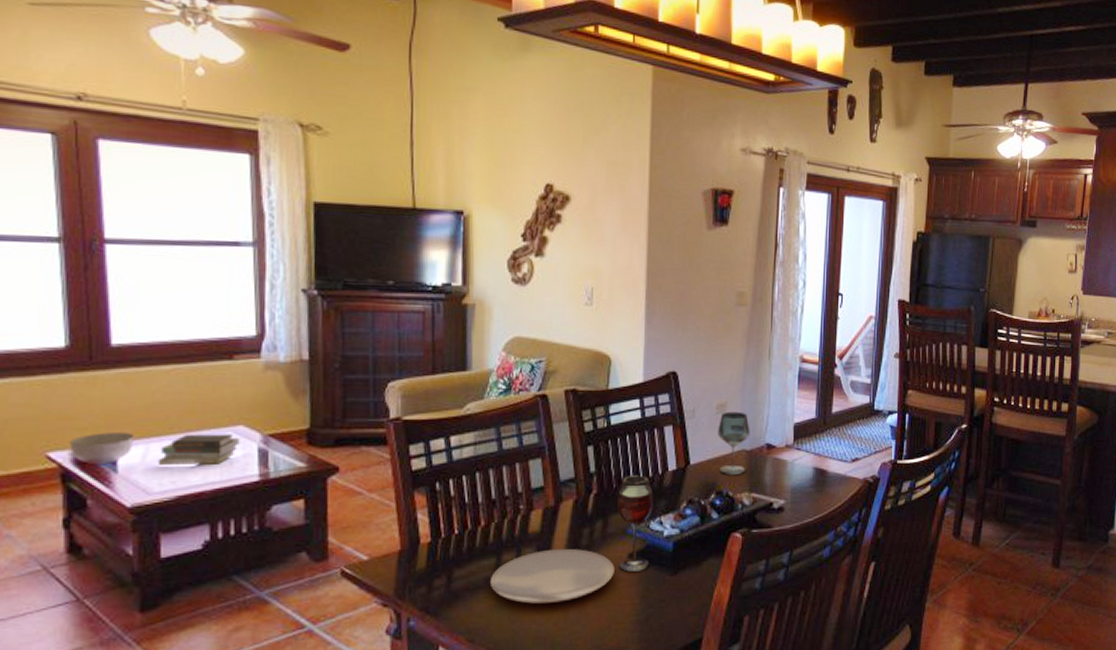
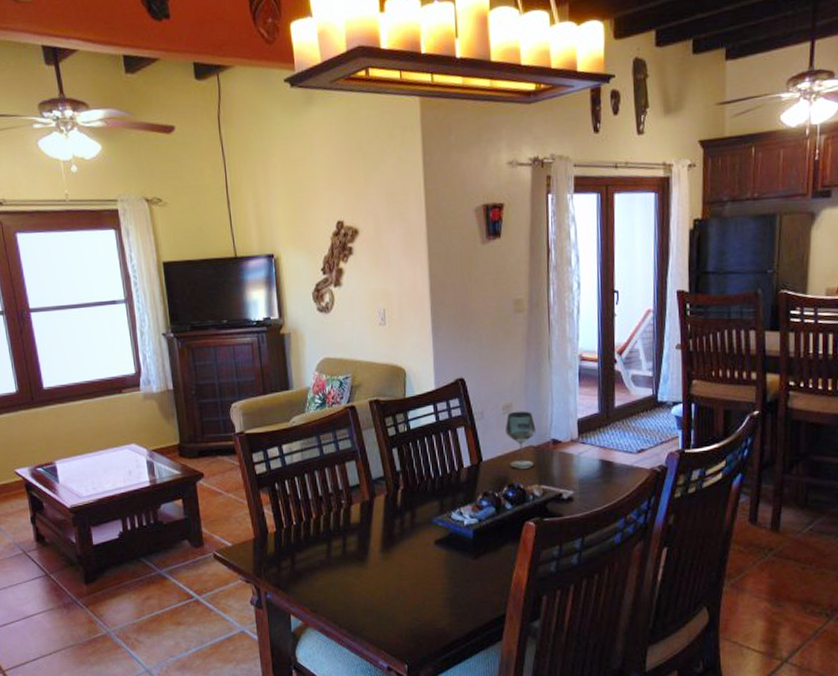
bowl: present [70,432,135,466] -> none [28,453,67,478]
books: present [157,434,240,467] -> none [82,450,134,477]
plate: present [491,548,615,604] -> none [324,536,424,582]
wineglass: present [617,475,653,572] -> none [421,472,453,556]

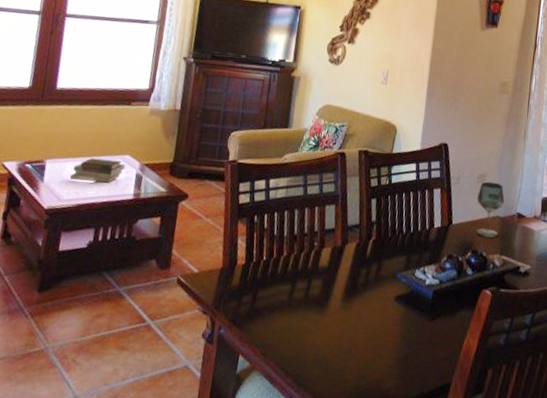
books: none [82,450,134,477] -> present [69,158,126,183]

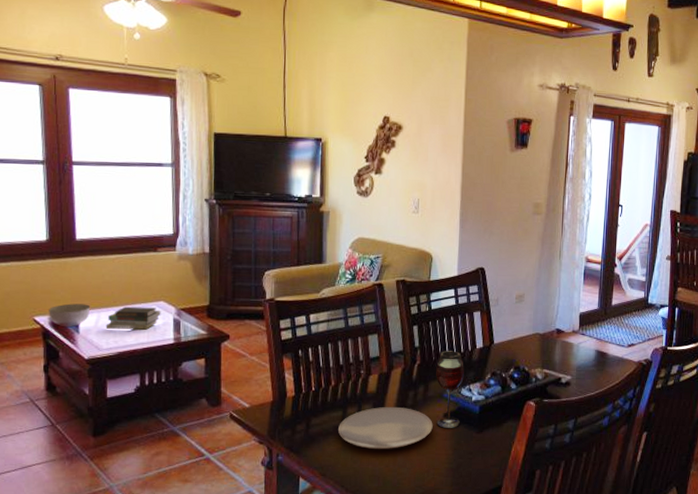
bowl: none [18,151,59,176] -> present [49,303,91,328]
plate: none [284,283,383,332] -> present [338,406,433,449]
wineglass: none [387,228,420,313] -> present [436,351,464,428]
wine glass: present [476,181,505,238] -> none [516,301,543,354]

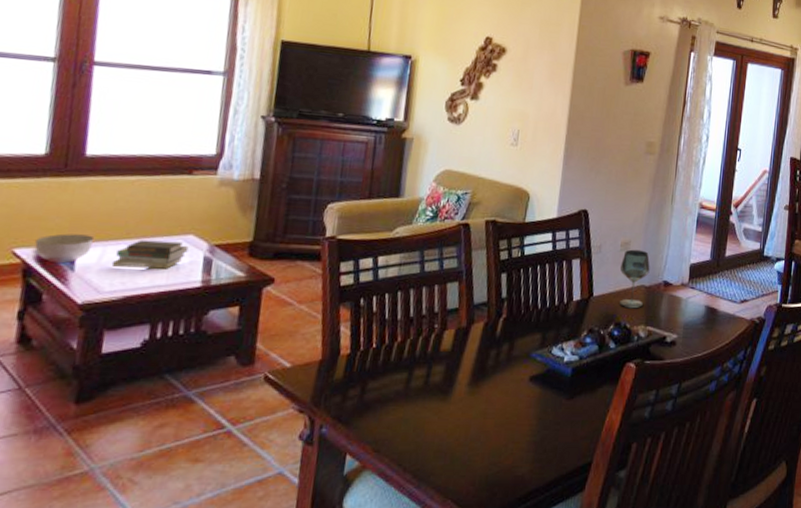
plate: present [338,406,433,449] -> none [400,367,516,419]
wineglass: present [436,351,464,428] -> none [520,303,558,394]
wine glass: none [516,301,543,354] -> present [619,249,650,309]

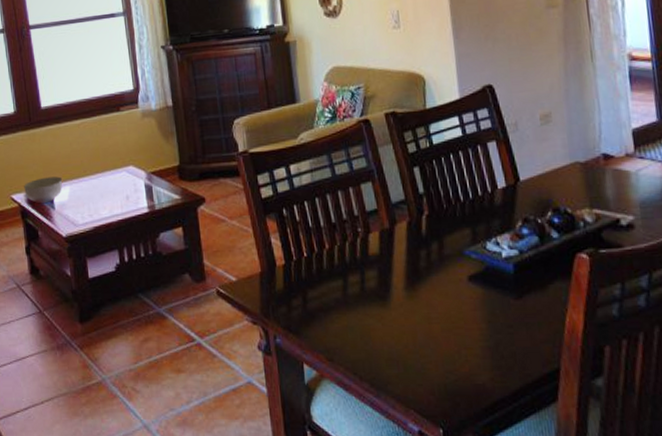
books: present [111,239,189,269] -> none [79,173,132,203]
wine glass: present [619,249,650,309] -> none [544,121,582,191]

